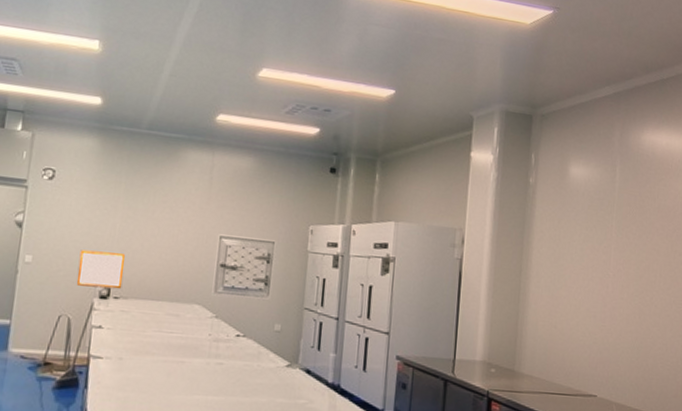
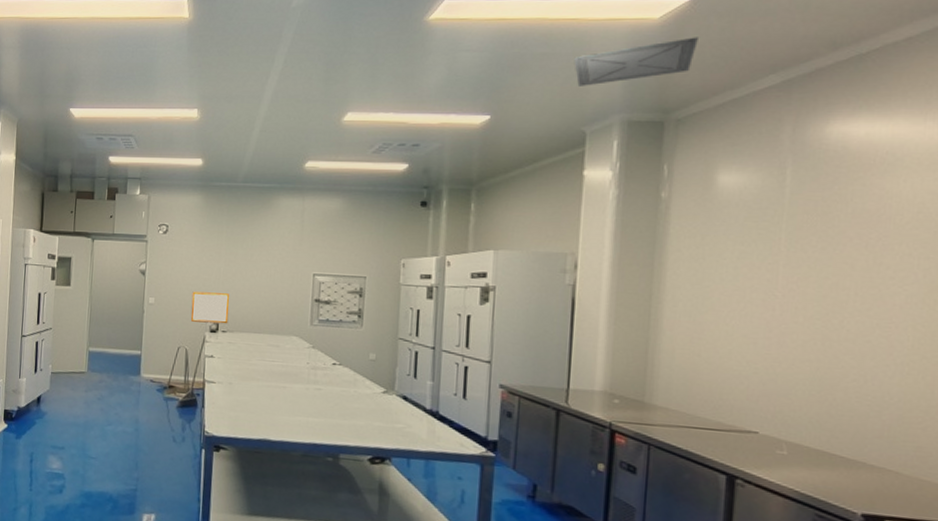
ceiling vent: none [465,45,558,75] -> present [574,37,698,86]

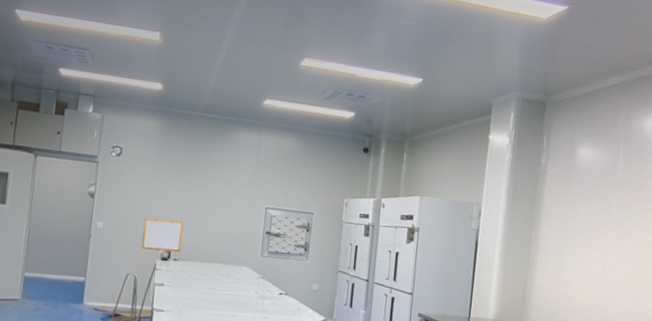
ceiling vent: present [574,37,698,86] -> none [486,38,571,66]

